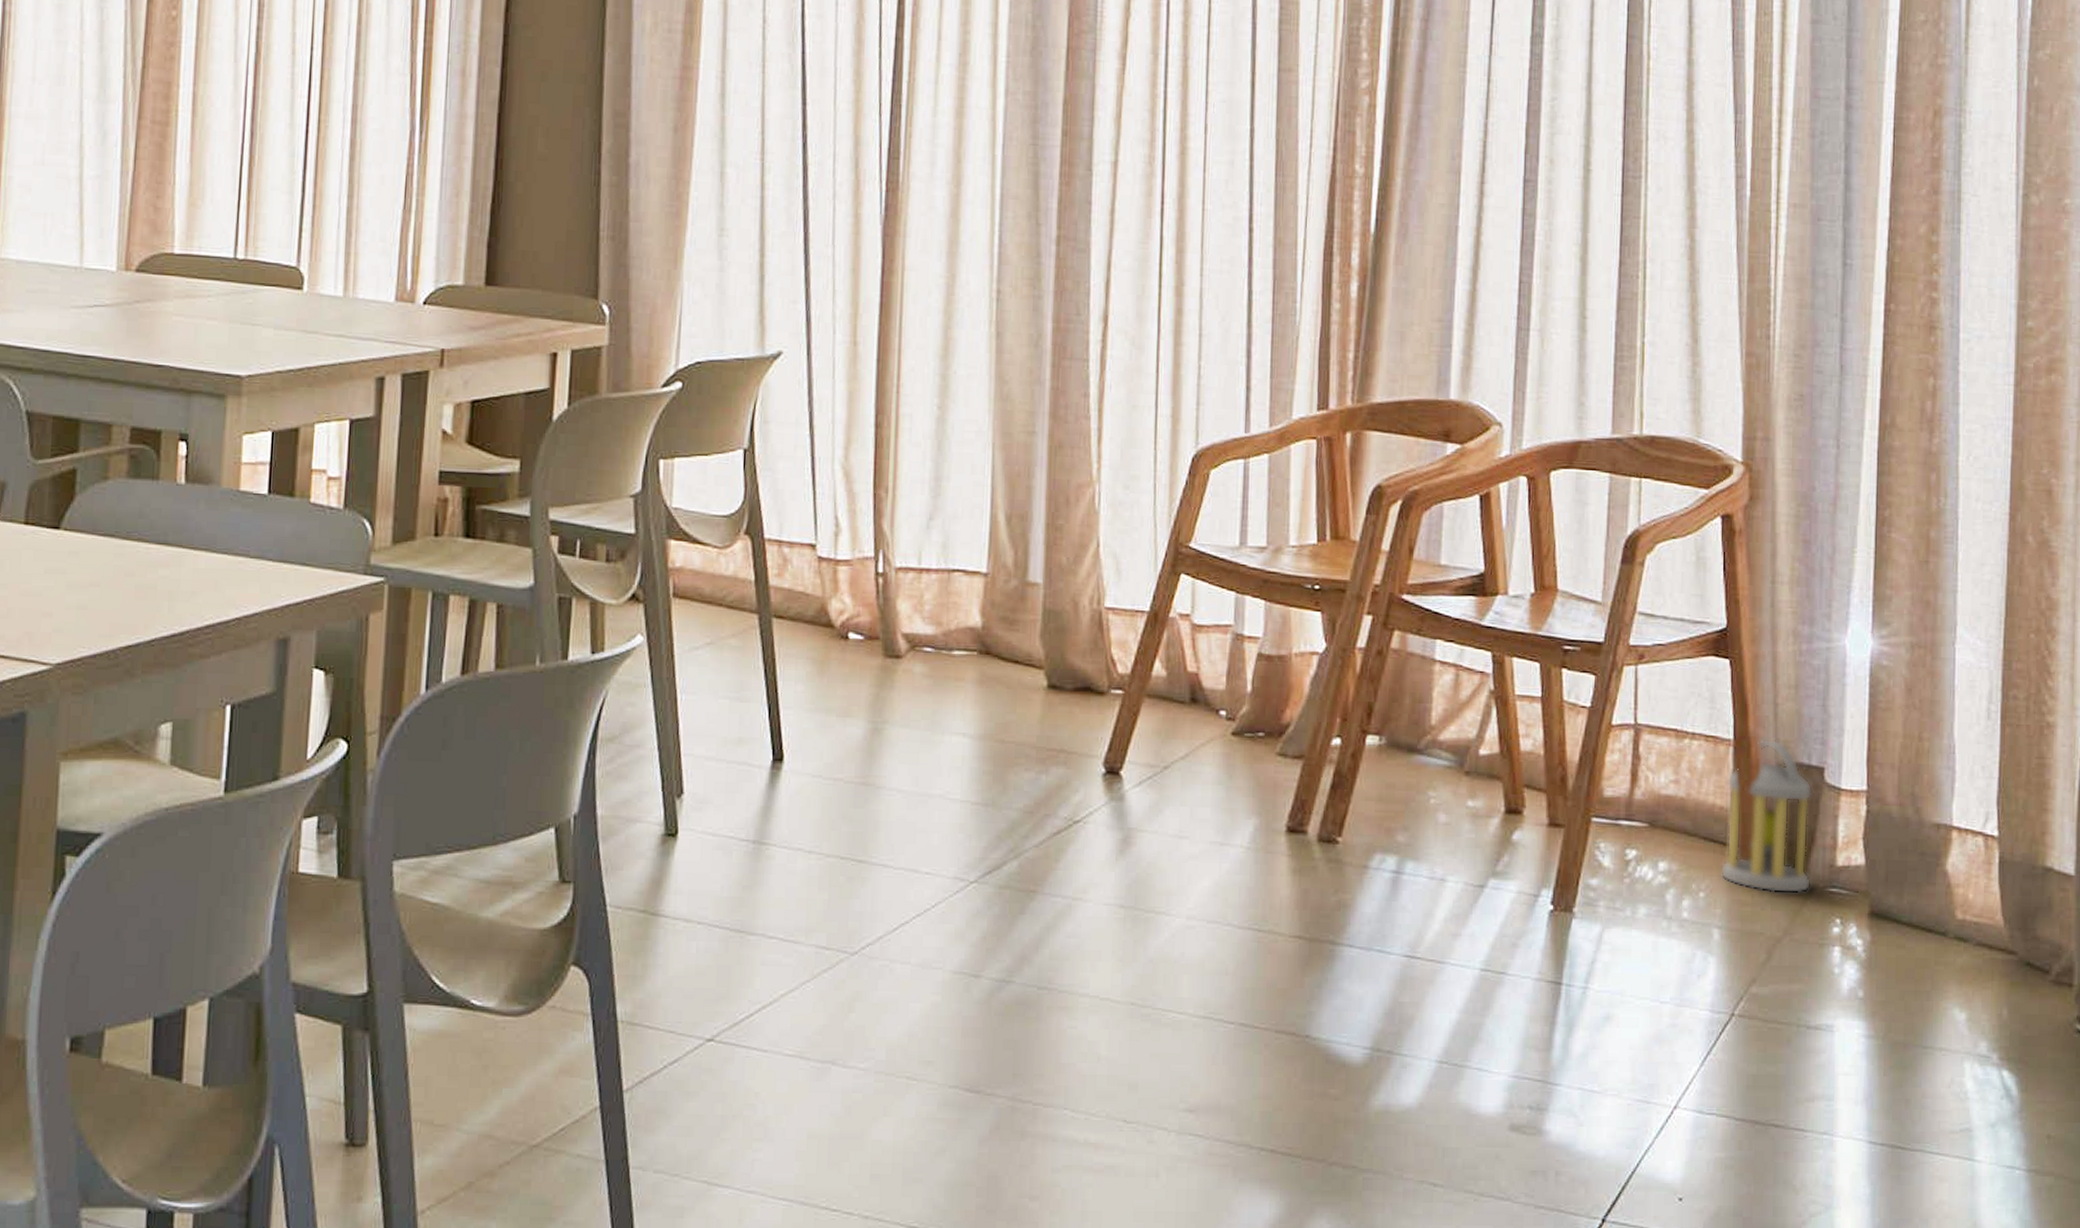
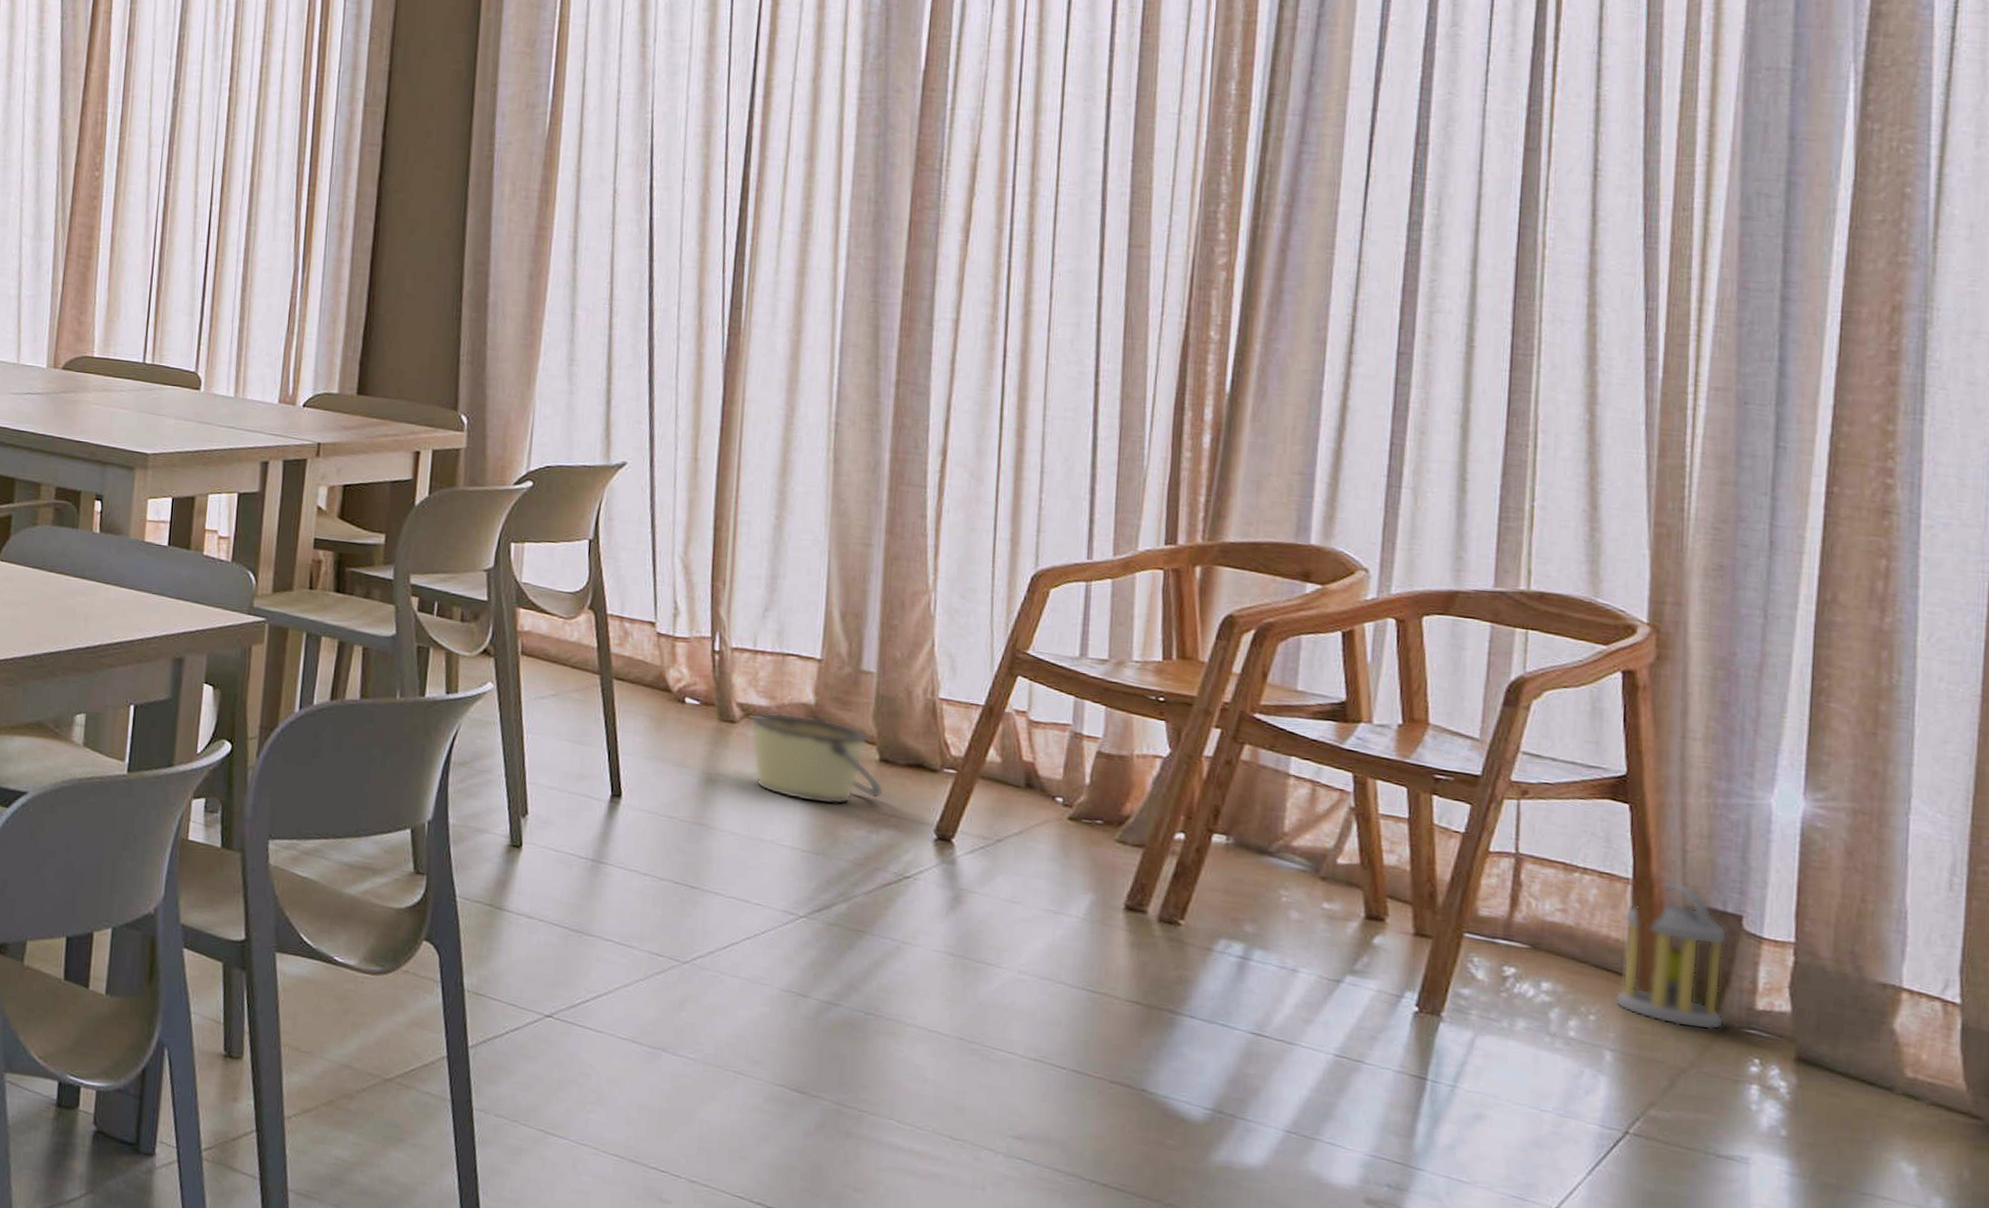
bucket: none [916,640,1053,745] -> present [750,712,884,805]

